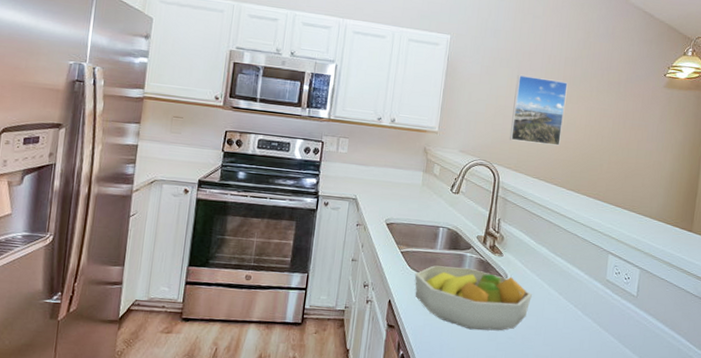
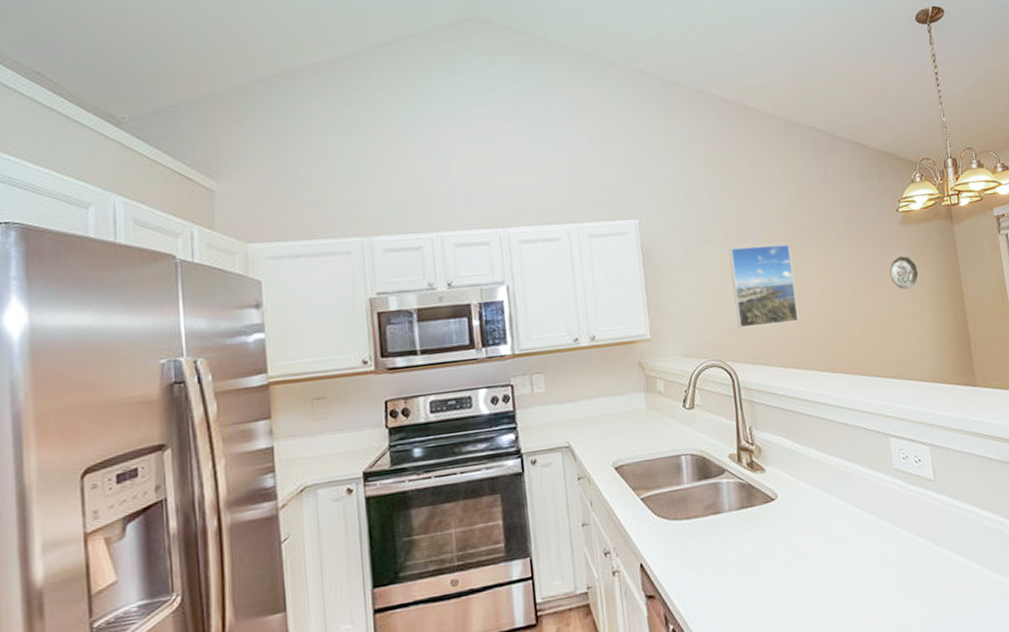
fruit bowl: present [414,265,532,331] -> none [664,494,813,575]
decorative plate: none [644,113,669,141] -> present [889,256,919,290]

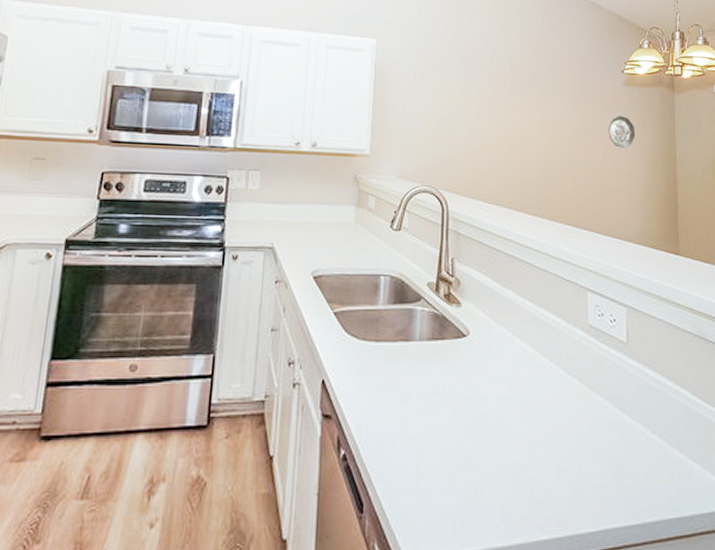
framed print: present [728,244,799,329] -> none [455,80,516,162]

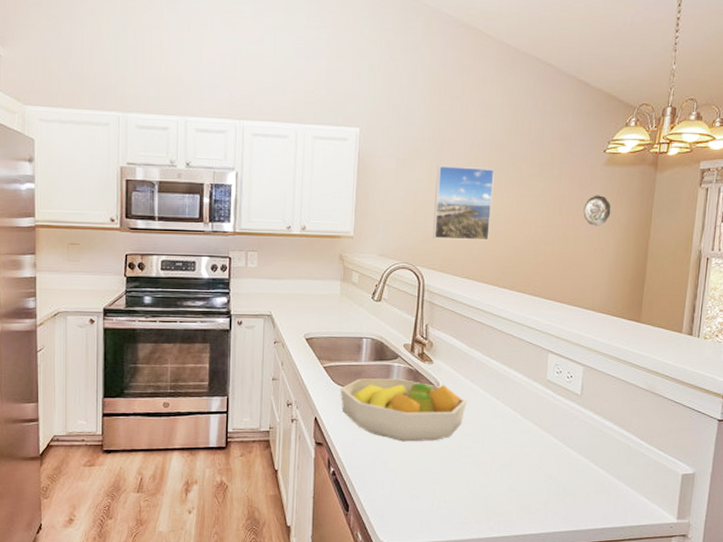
fruit bowl: none [353,325,502,410] -> present [340,378,467,442]
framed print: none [455,80,516,162] -> present [432,165,494,241]

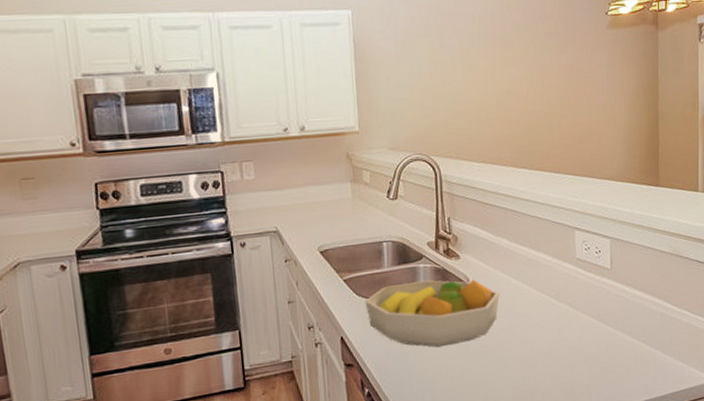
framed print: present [432,165,494,241] -> none [439,42,502,124]
decorative plate: present [583,195,611,226] -> none [592,60,619,93]

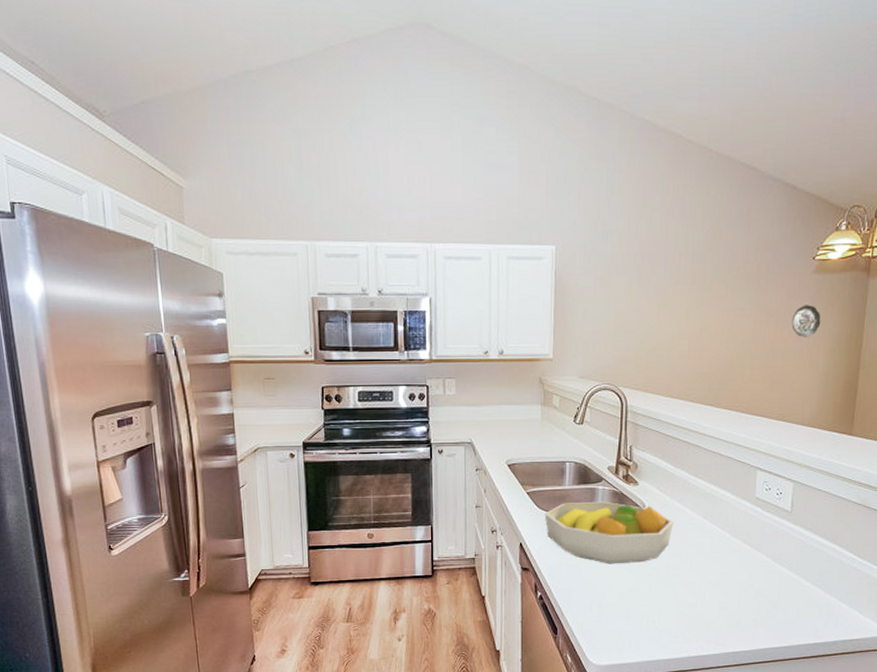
decorative plate: none [592,60,619,93] -> present [791,305,821,337]

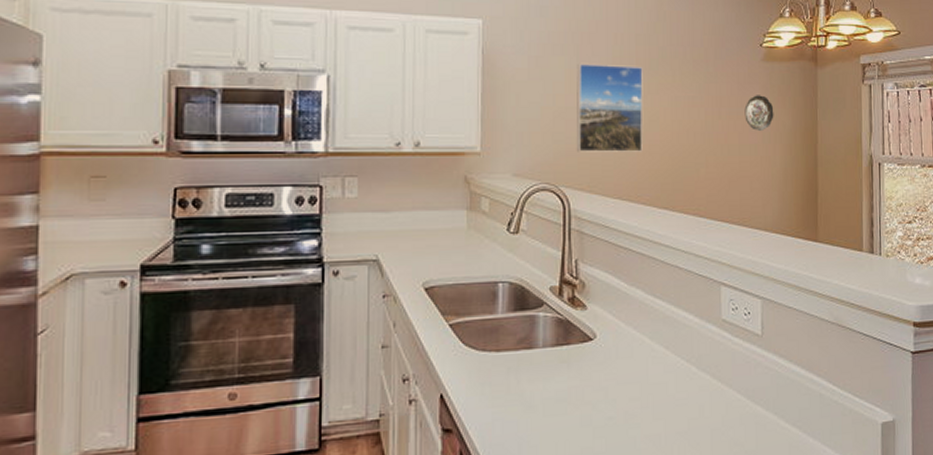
fruit bowl: present [544,501,674,564] -> none [472,332,631,417]
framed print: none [634,280,698,358] -> present [576,63,643,152]

